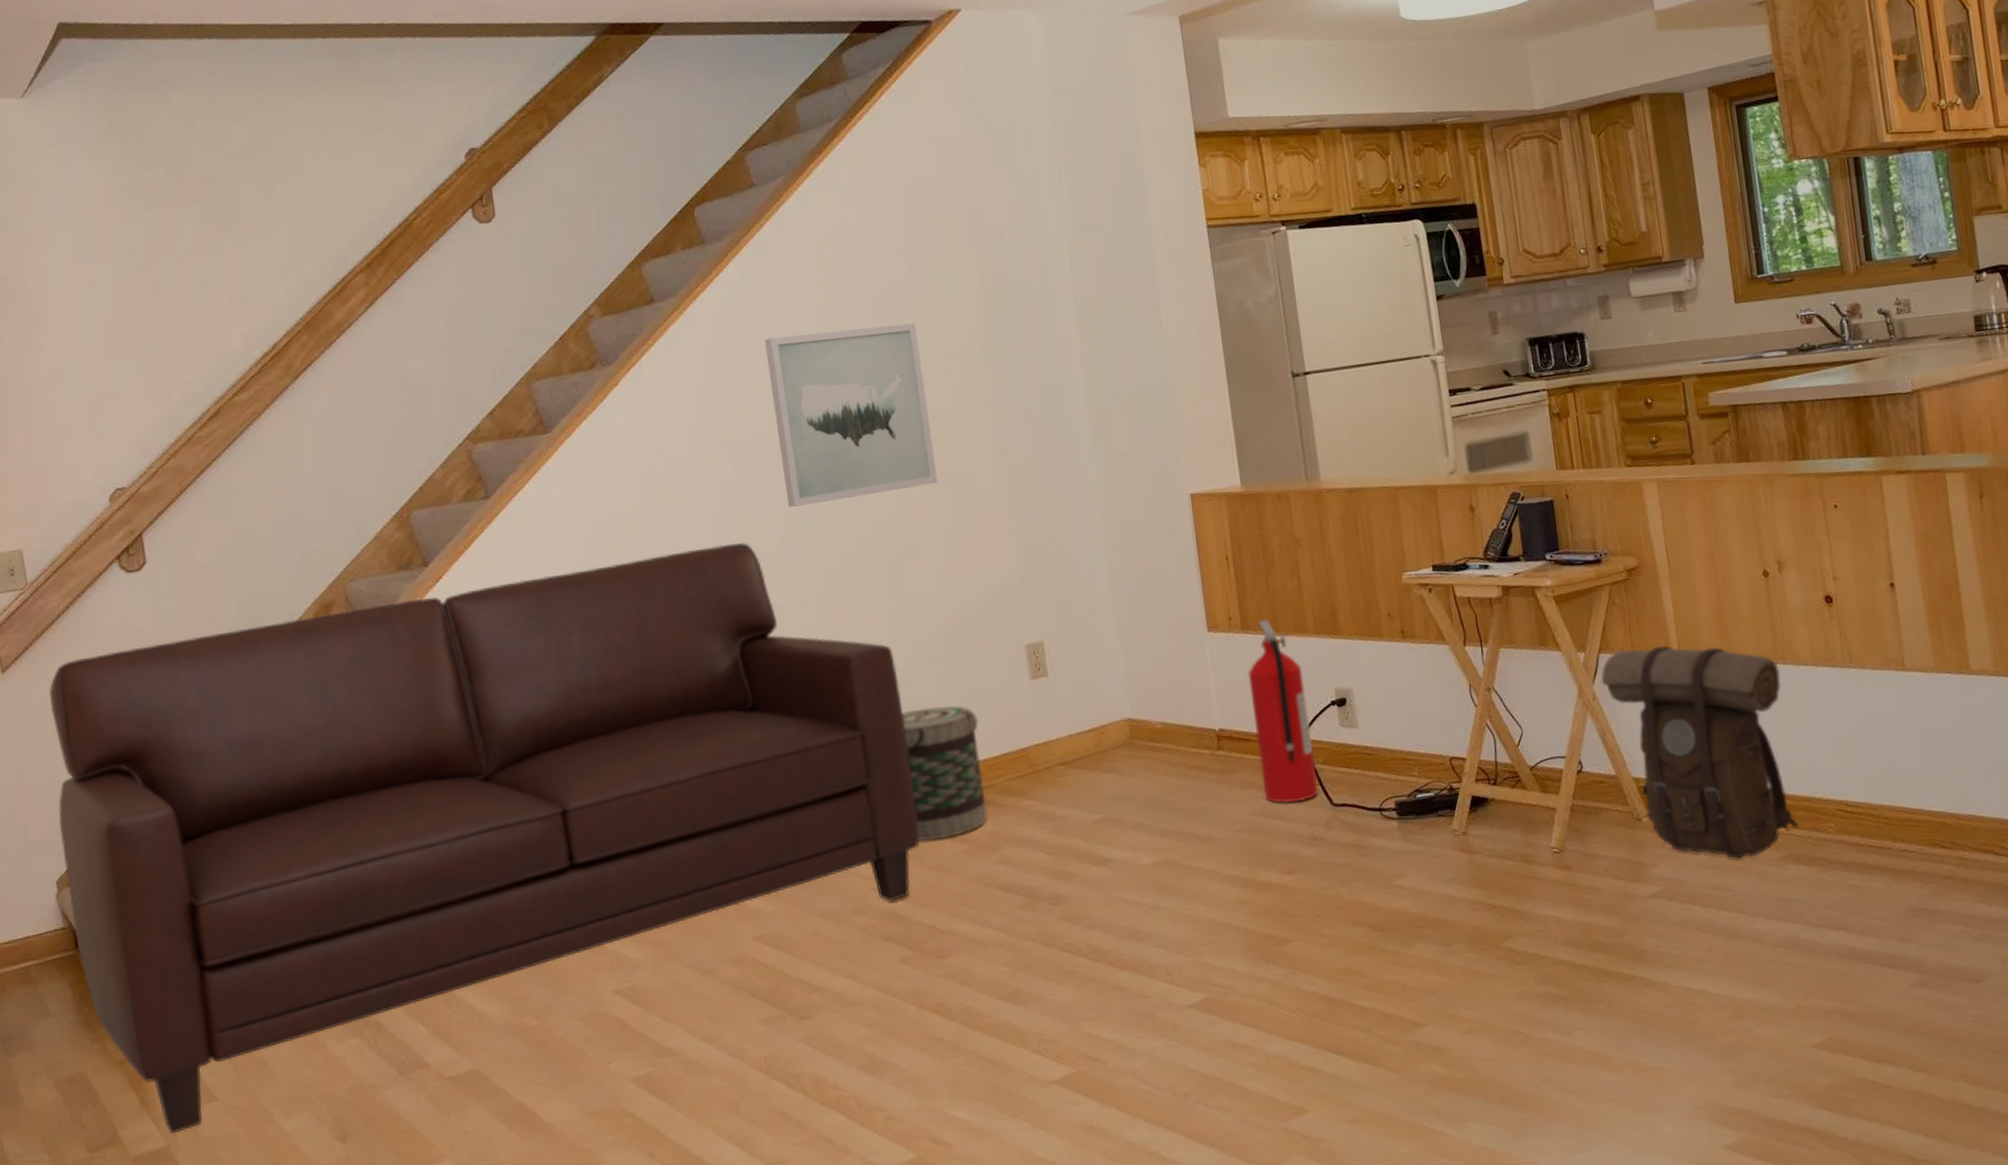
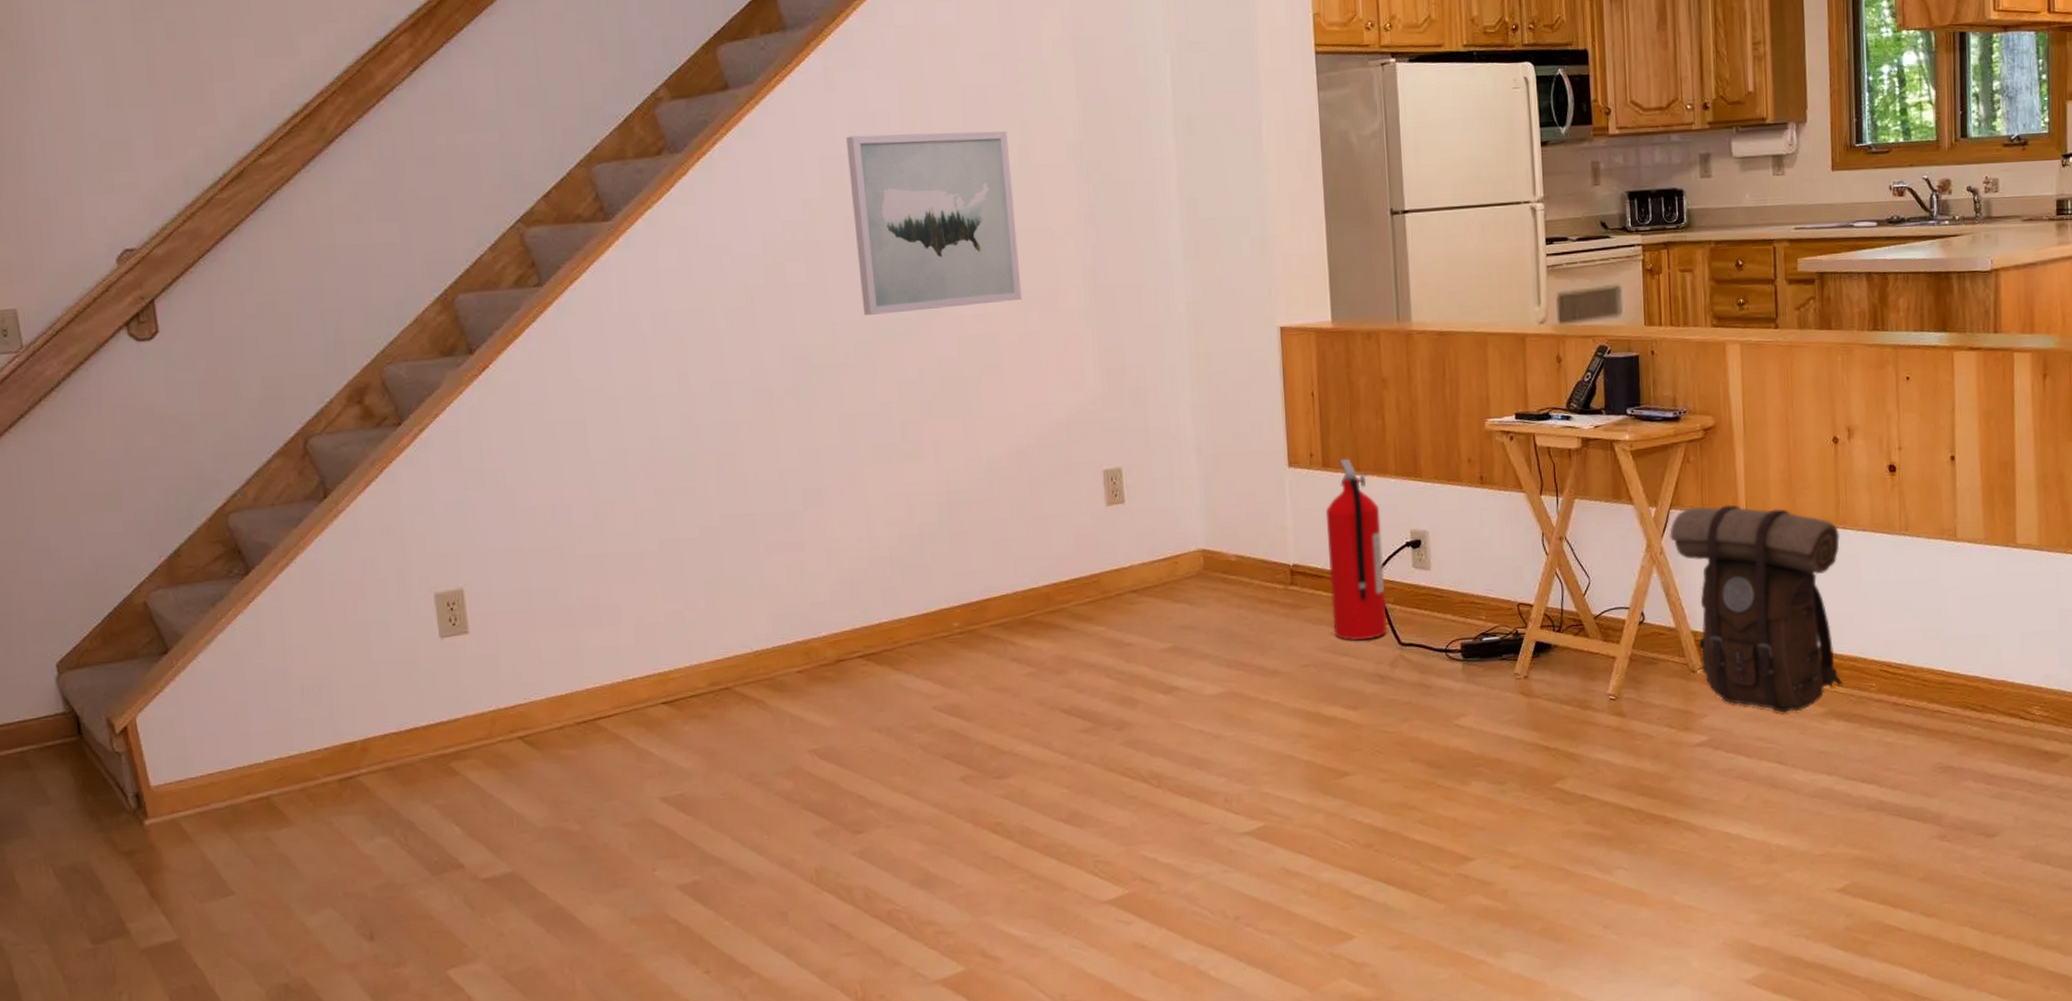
sofa: present [49,542,920,1134] -> none [47,348,985,927]
basket: present [902,705,988,840] -> none [973,527,1055,661]

